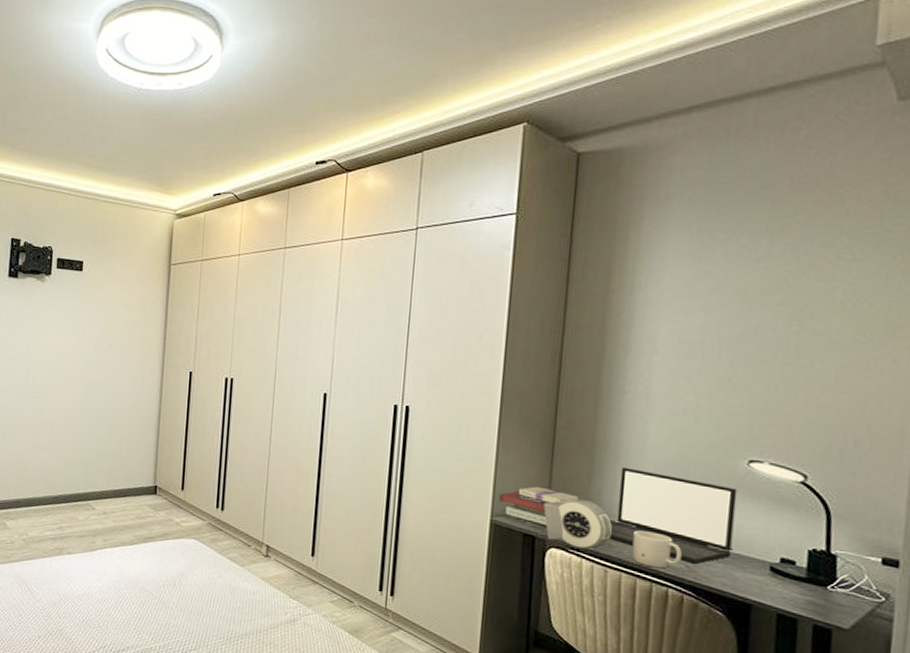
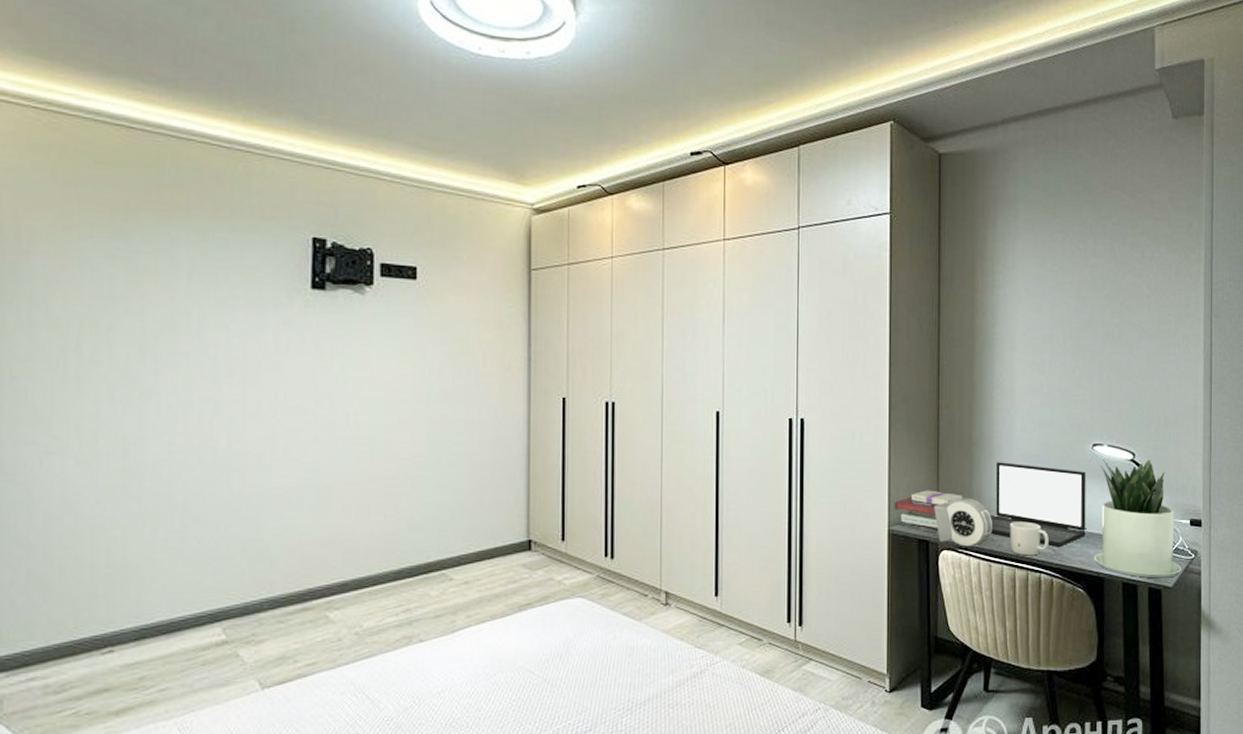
planter: none [740,479,865,619] -> present [1094,460,1182,579]

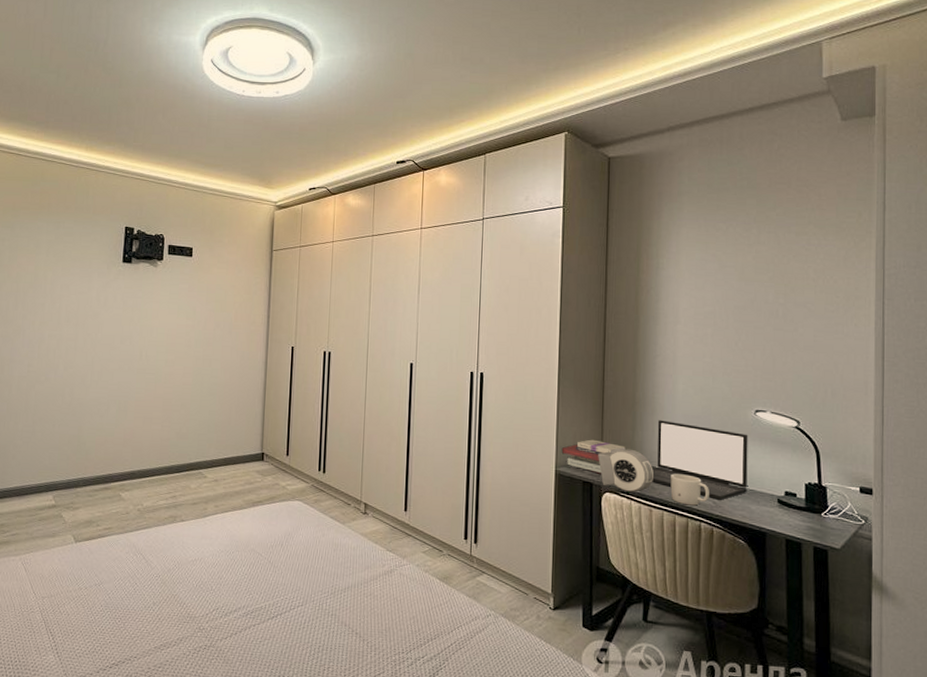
planter: present [1094,460,1182,579] -> none [755,425,851,540]

